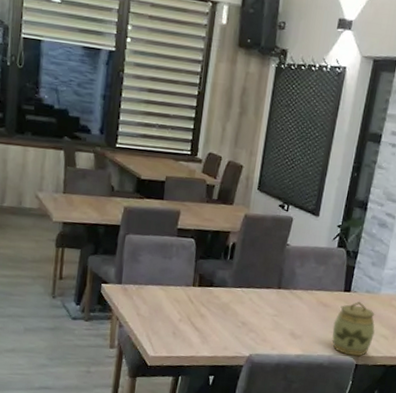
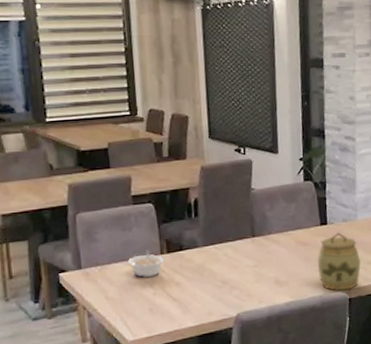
legume: none [162,280,195,305] -> present [127,250,164,278]

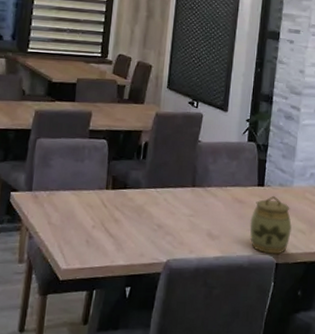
legume: present [127,250,164,278] -> none [74,183,108,209]

